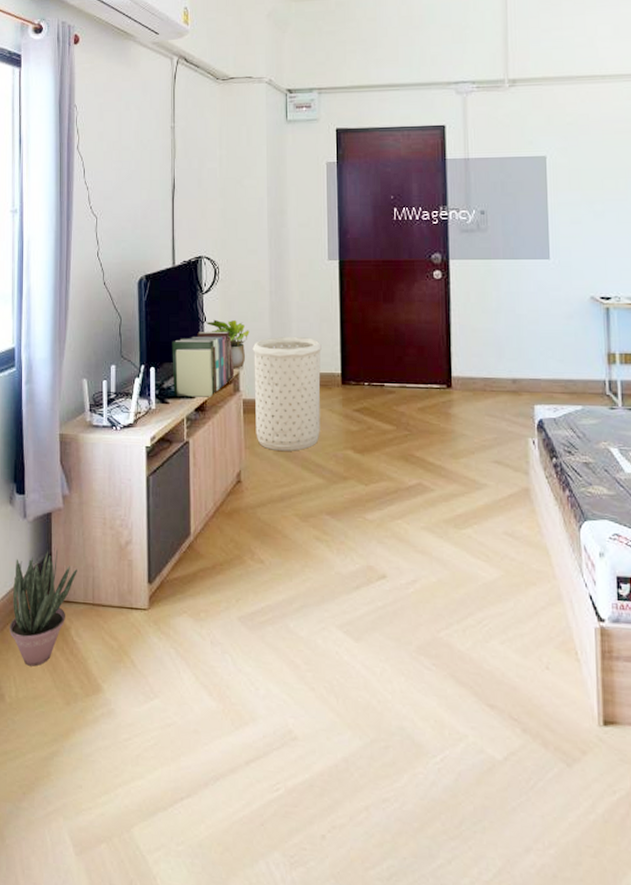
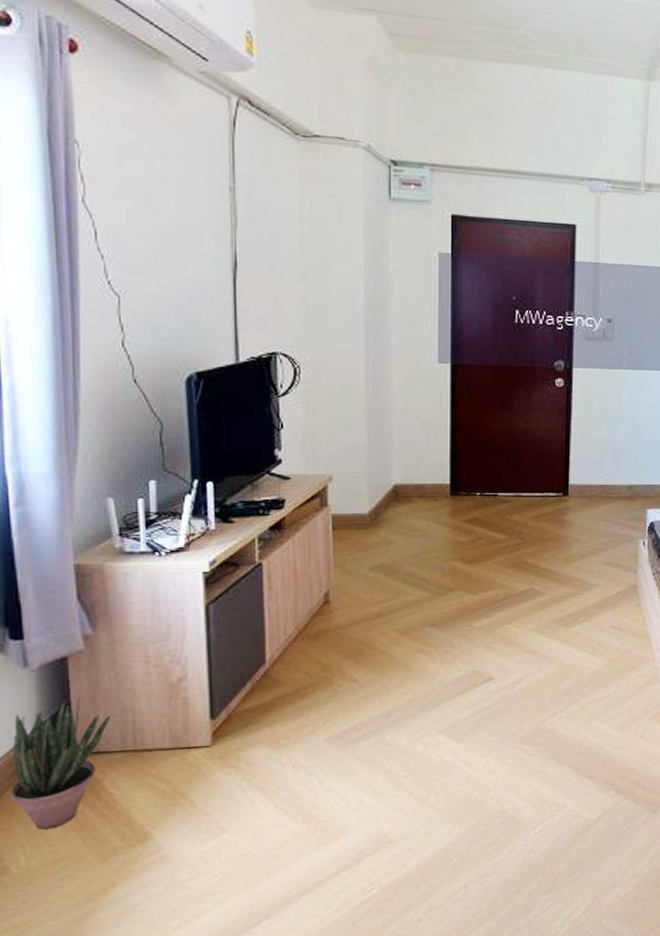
books: present [172,331,235,397] -> none [236,439,322,514]
potted plant: present [205,319,250,369] -> none [281,426,340,482]
laundry basket: present [252,337,322,451] -> none [344,446,428,567]

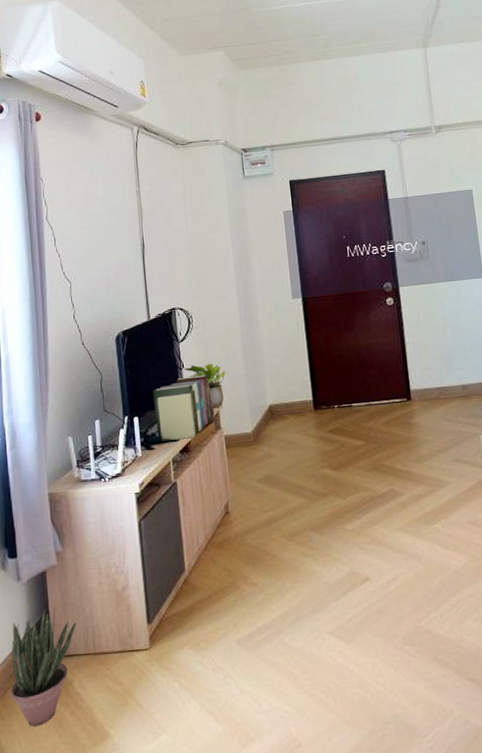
books: none [236,439,322,514] -> present [153,374,215,441]
potted plant: none [281,426,340,482] -> present [183,362,226,409]

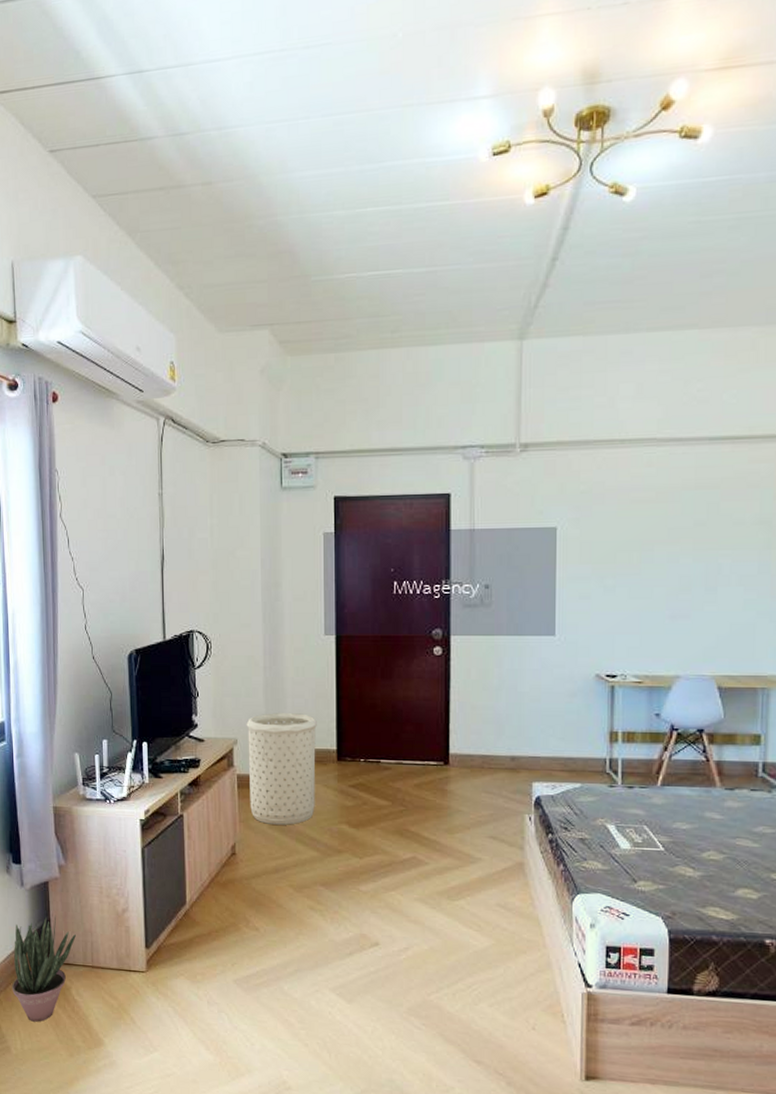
books: present [153,374,215,441] -> none [164,706,229,772]
potted plant: present [183,362,226,409] -> none [197,694,243,745]
laundry basket: none [229,371,299,479] -> present [246,713,317,825]

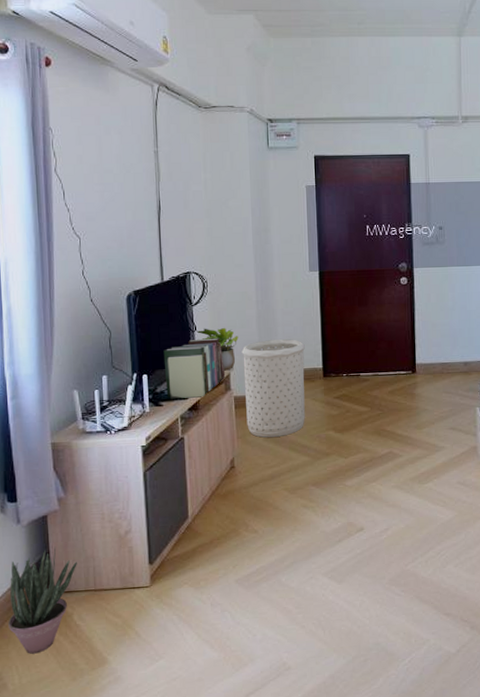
books: none [164,706,229,772] -> present [163,338,226,399]
potted plant: none [197,694,243,745] -> present [195,327,239,371]

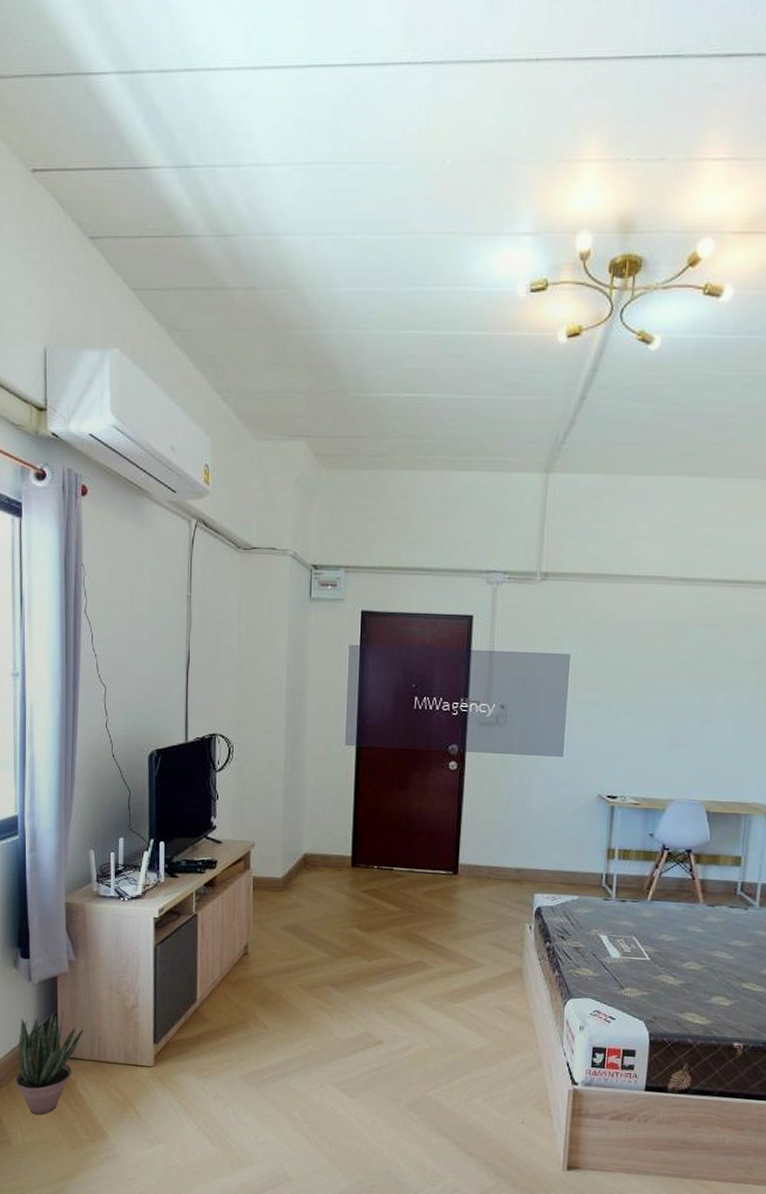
books: present [163,338,226,399] -> none [182,809,246,873]
potted plant: present [195,327,239,371] -> none [217,797,262,847]
laundry basket: present [241,339,305,438] -> none [264,818,334,927]

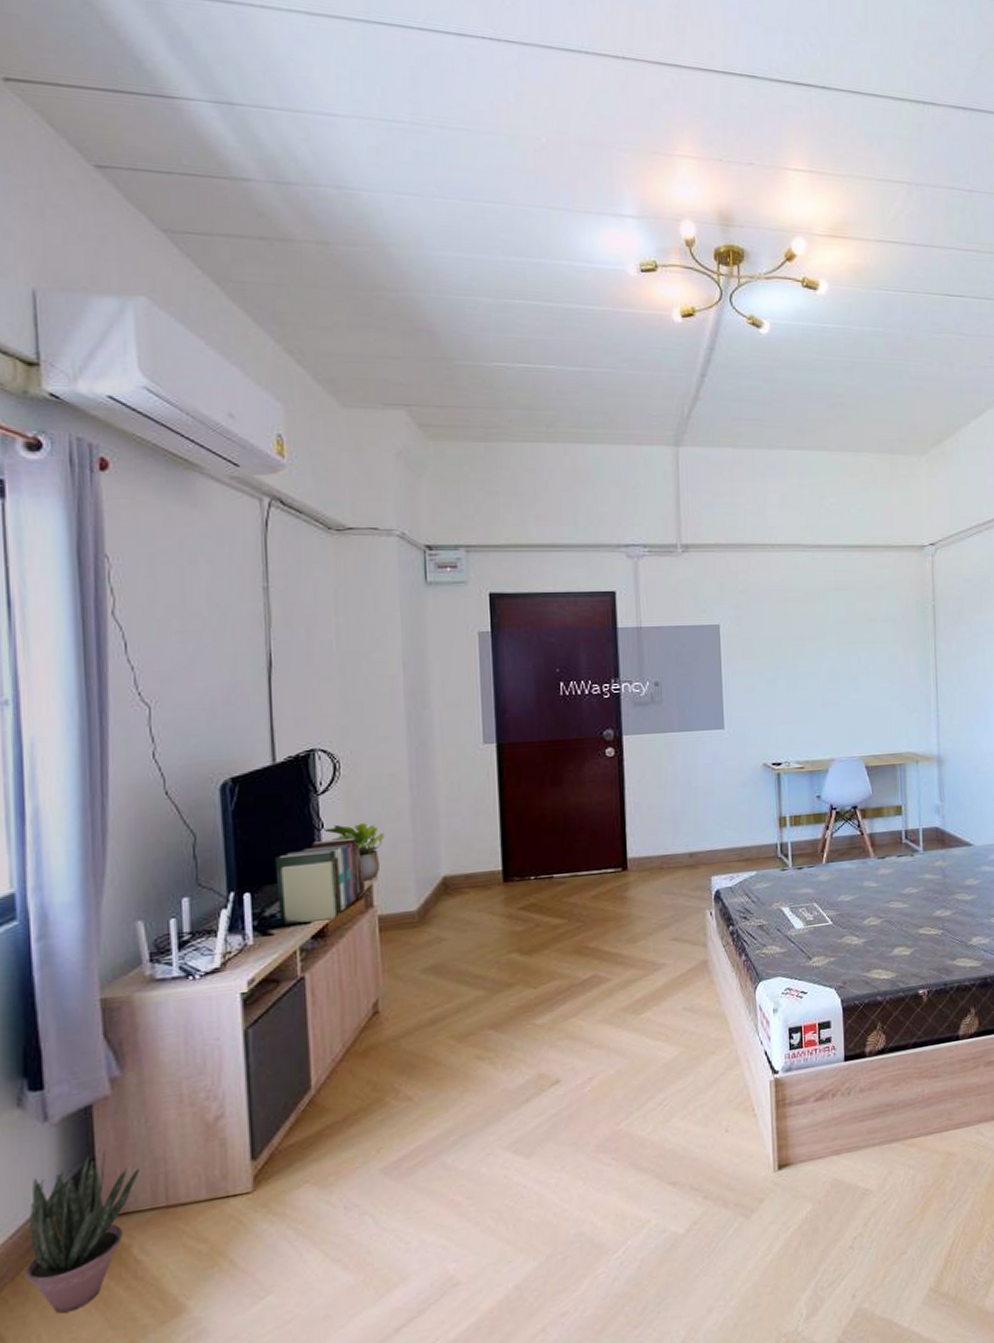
books: none [182,809,246,873] -> present [275,837,366,925]
potted plant: none [217,797,262,847] -> present [322,822,385,882]

